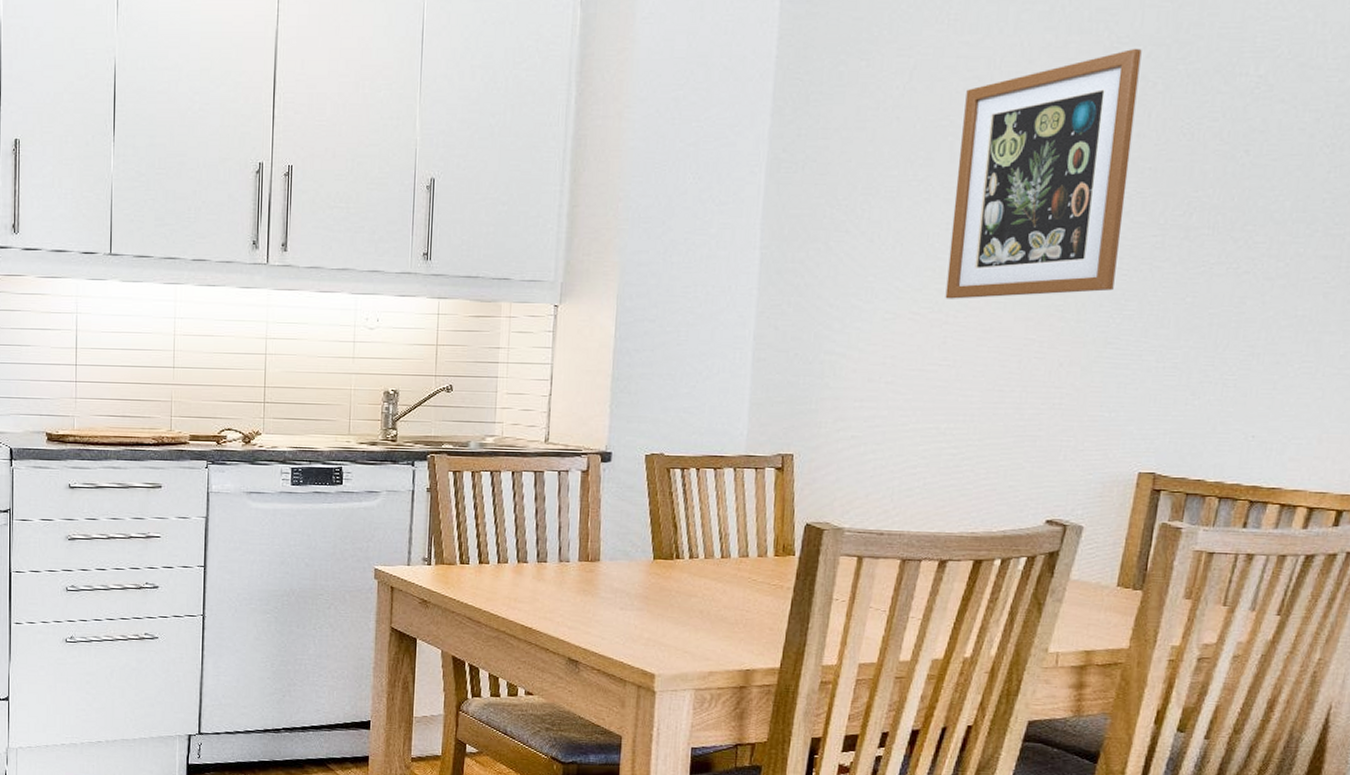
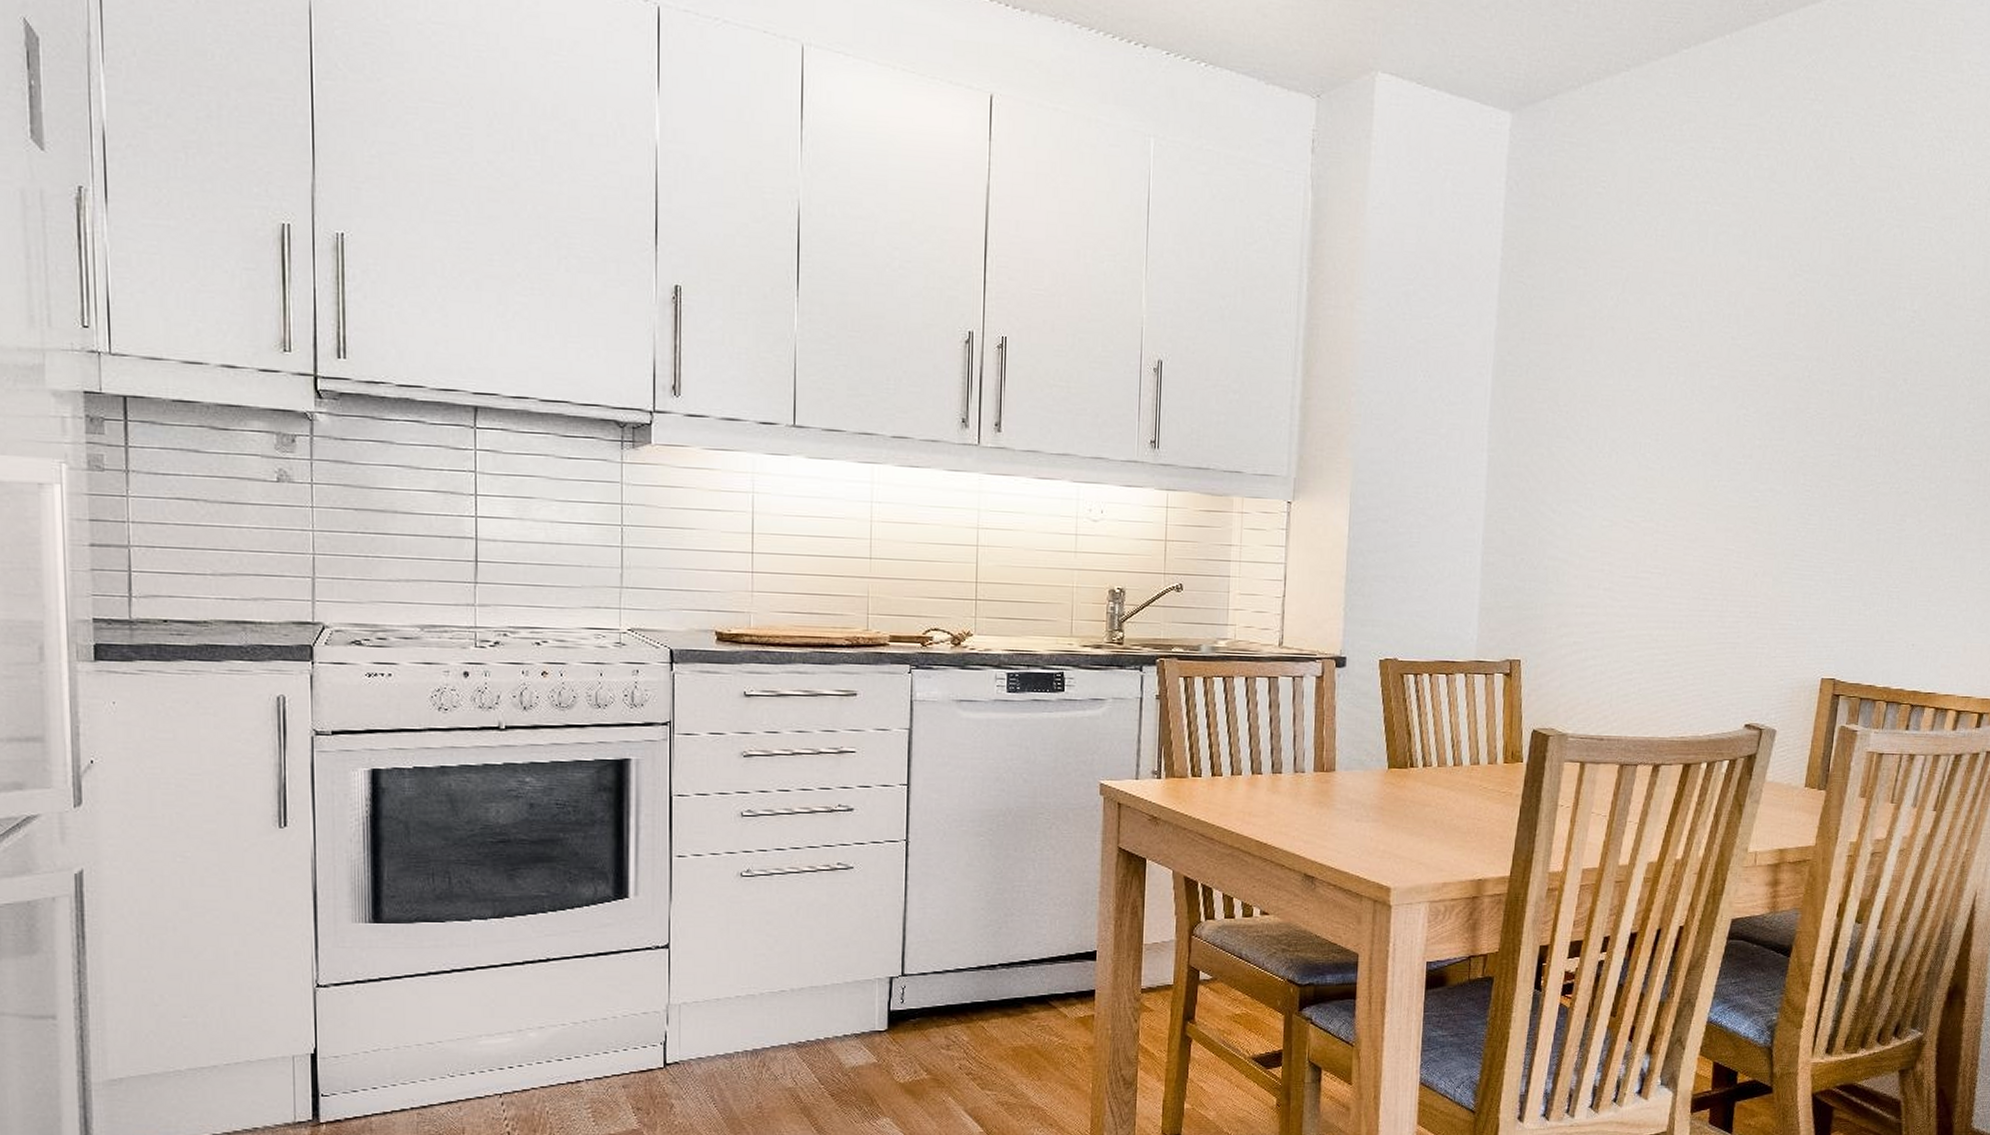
wall art: present [945,48,1142,299] -> none [1656,276,1820,509]

